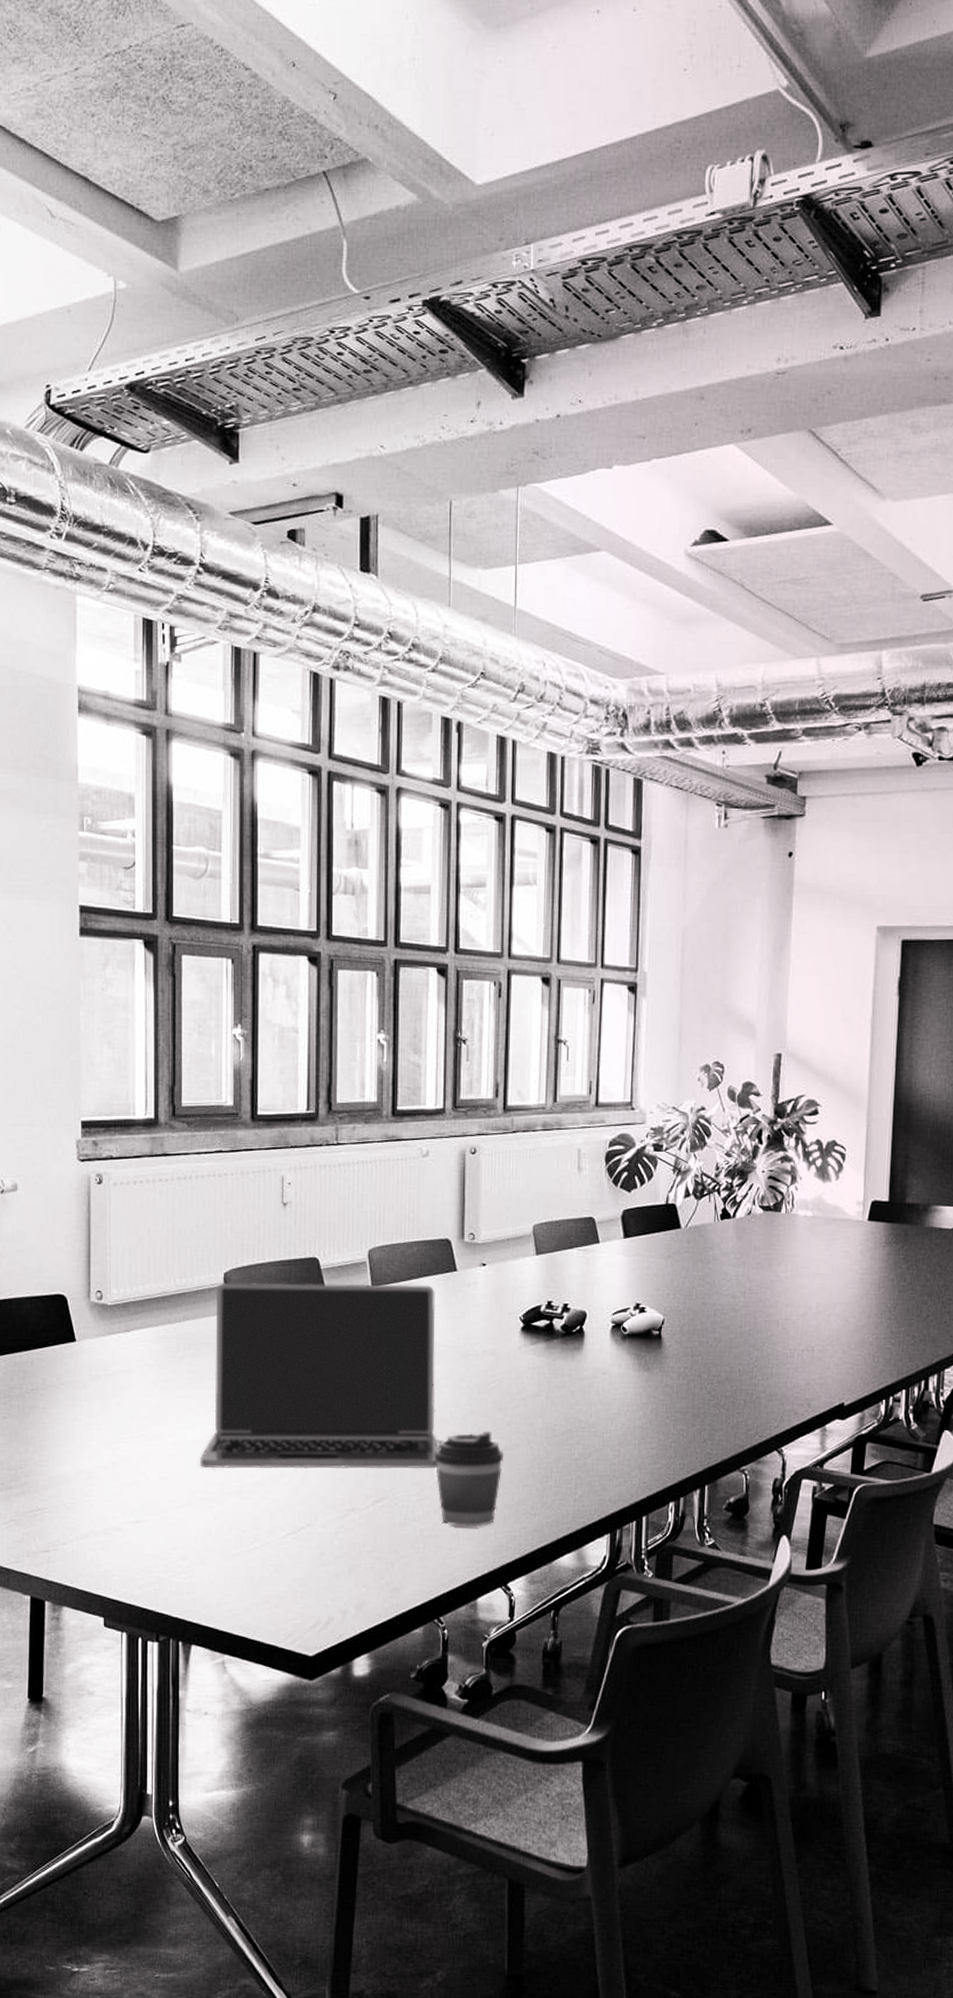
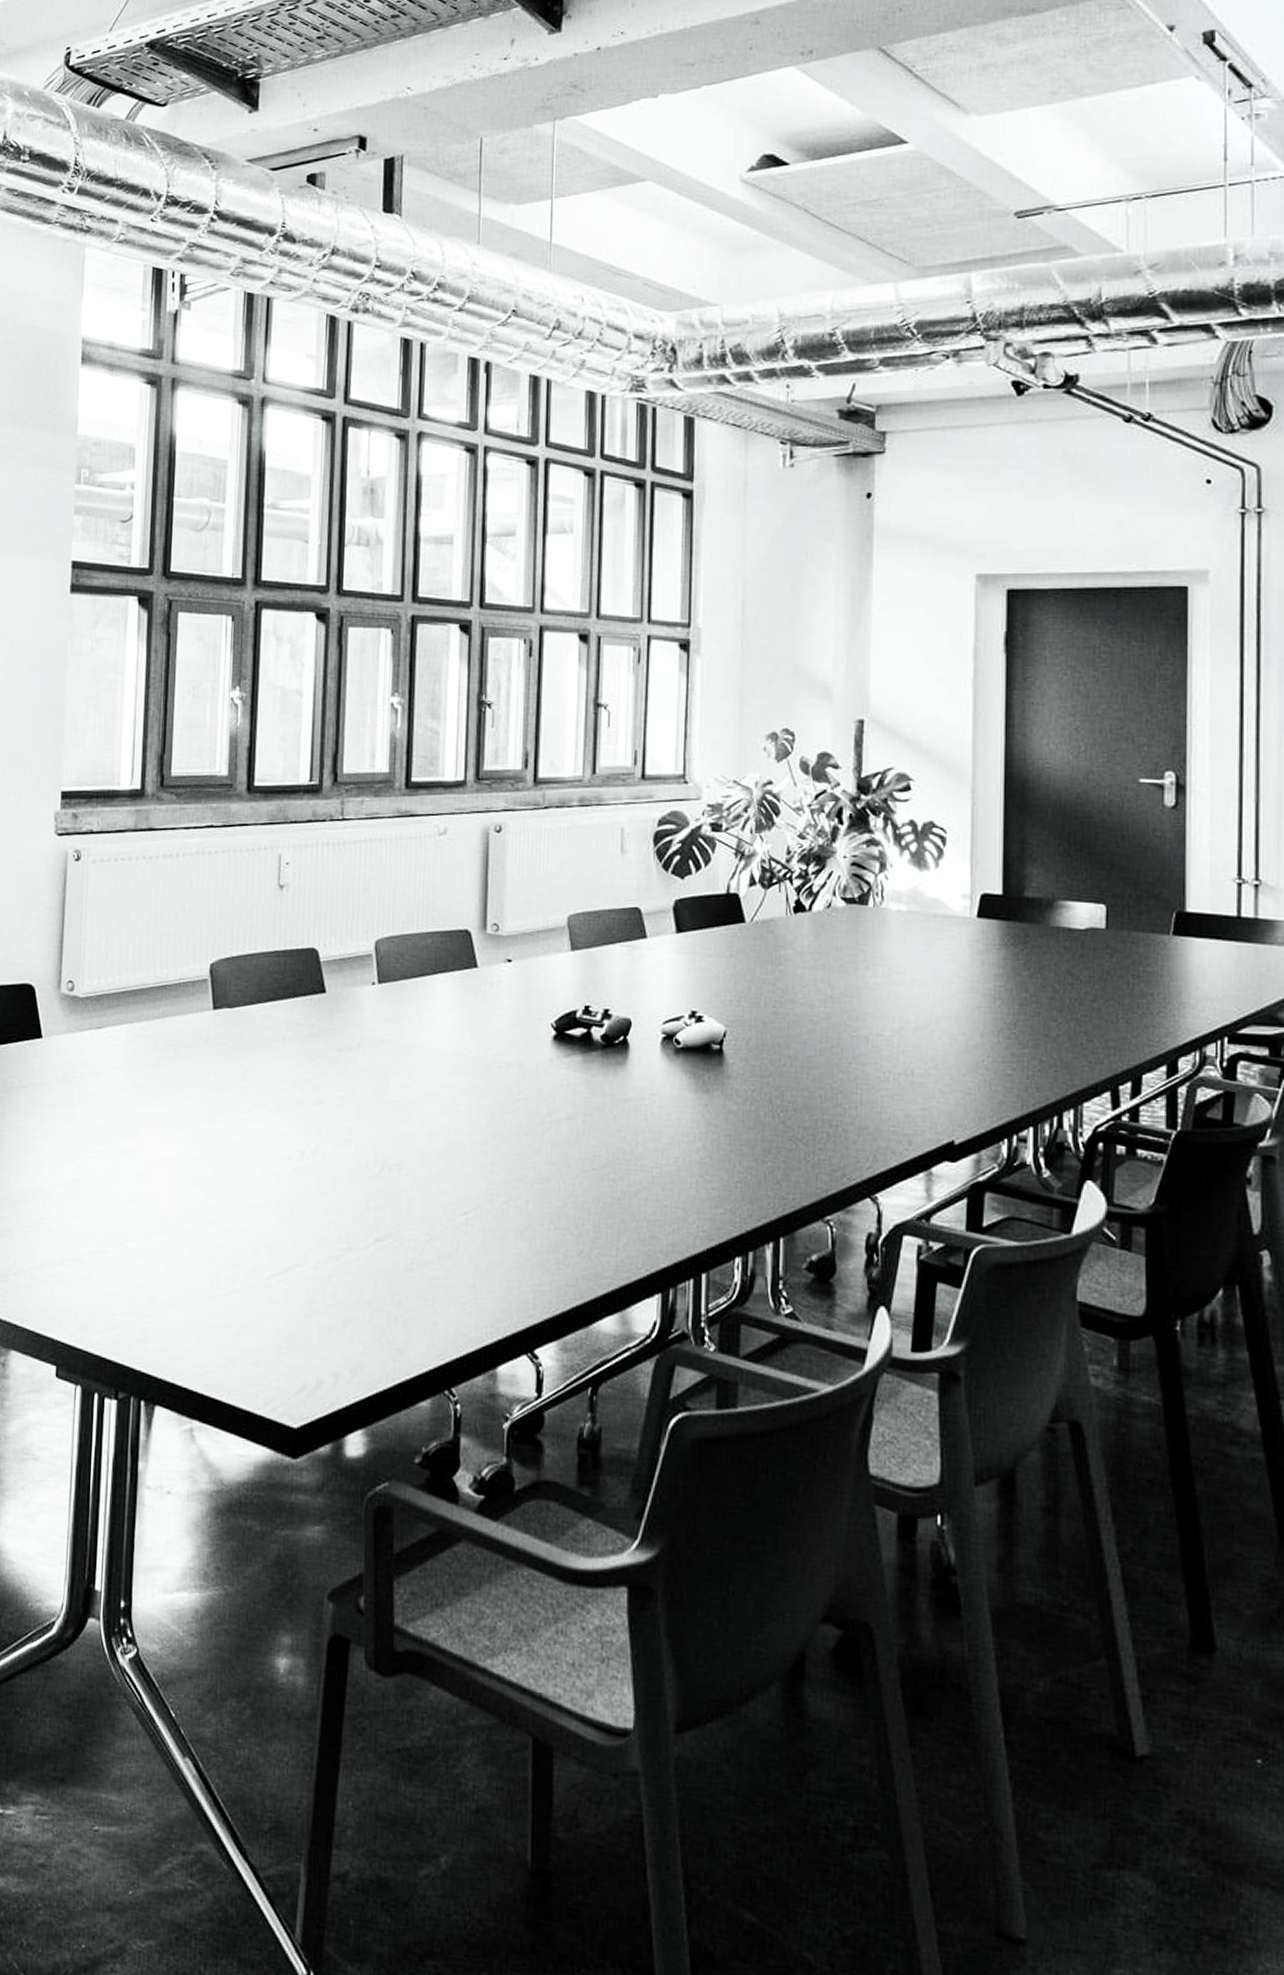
laptop: present [199,1282,438,1469] -> none [173,974,453,1203]
coffee cup: present [434,1432,503,1527] -> none [448,1160,530,1277]

